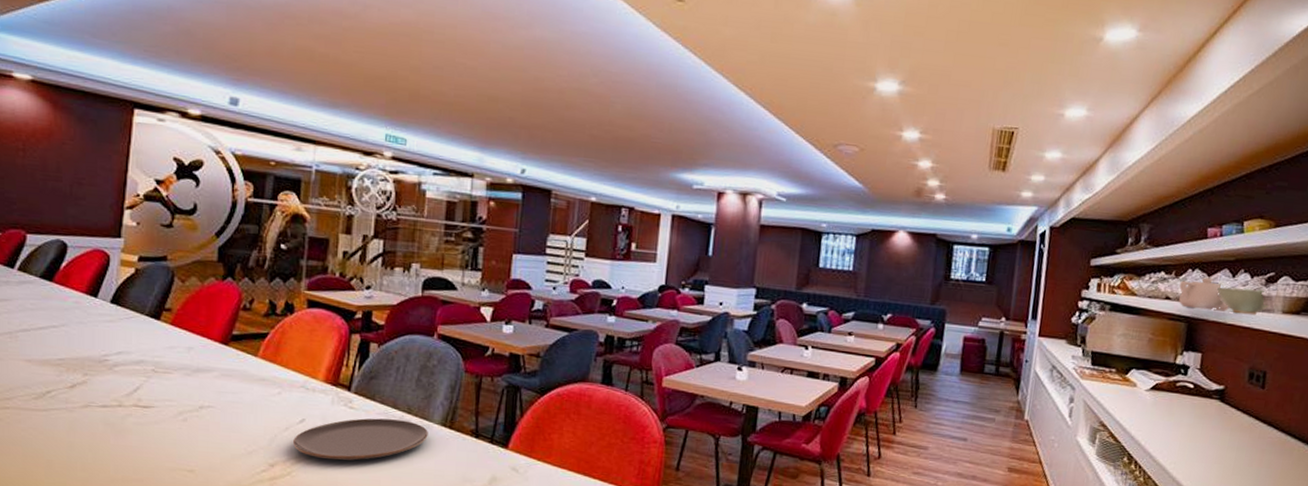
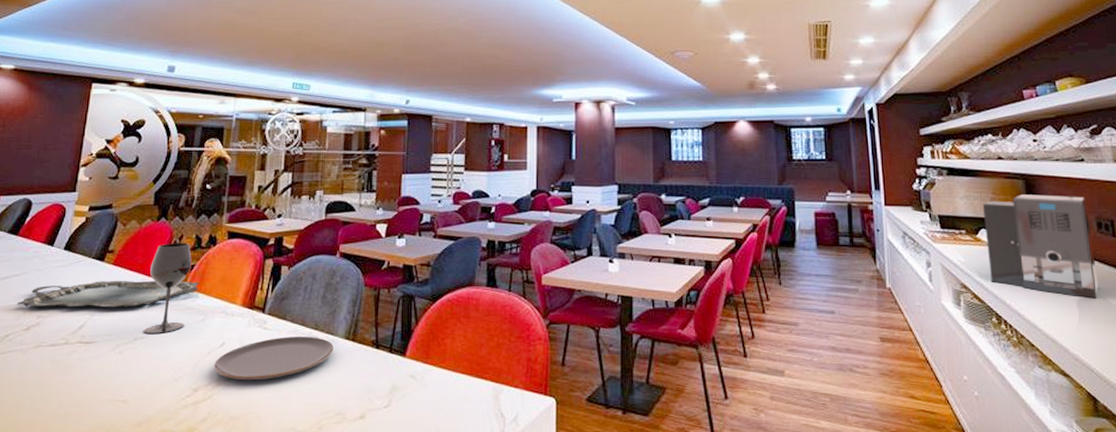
serving tray: none [58,341,275,373] -> present [17,280,200,308]
wineglass: none [210,306,265,404] -> present [143,243,192,333]
coffee machine: none [1130,338,1245,447] -> present [982,195,1099,299]
teapot: present [1179,277,1230,312] -> none [1008,136,1062,166]
bowl: present [1216,286,1272,316] -> none [1044,143,1102,167]

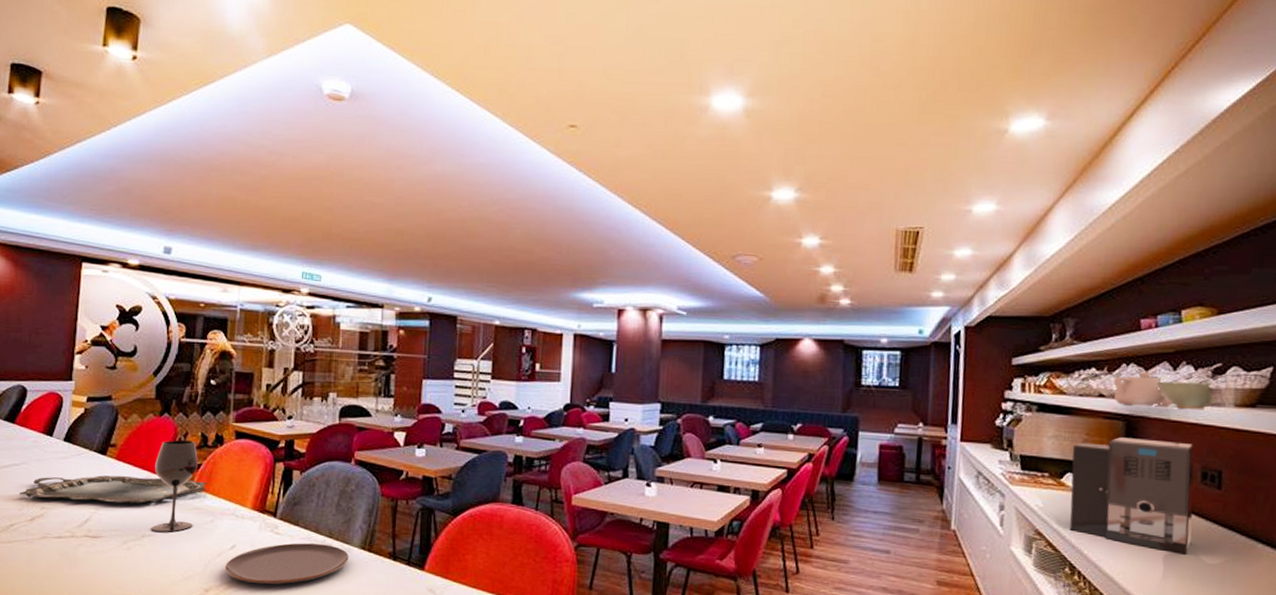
teapot: none [1008,136,1062,166] -> present [1113,372,1174,407]
bowl: none [1044,143,1102,167] -> present [1156,381,1222,411]

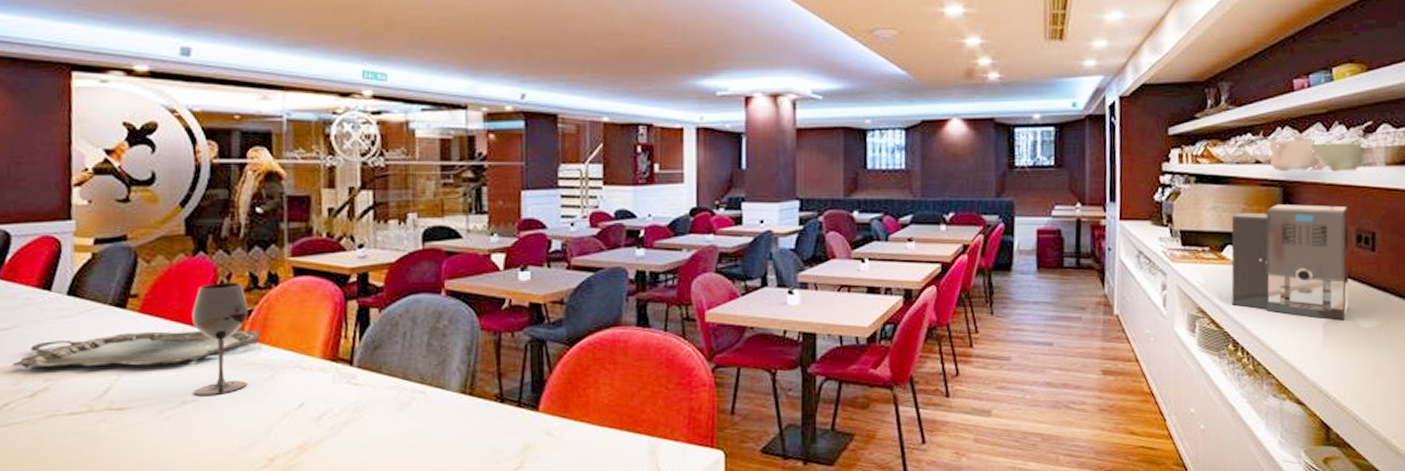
plate: present [225,543,349,585] -> none [293,392,446,446]

